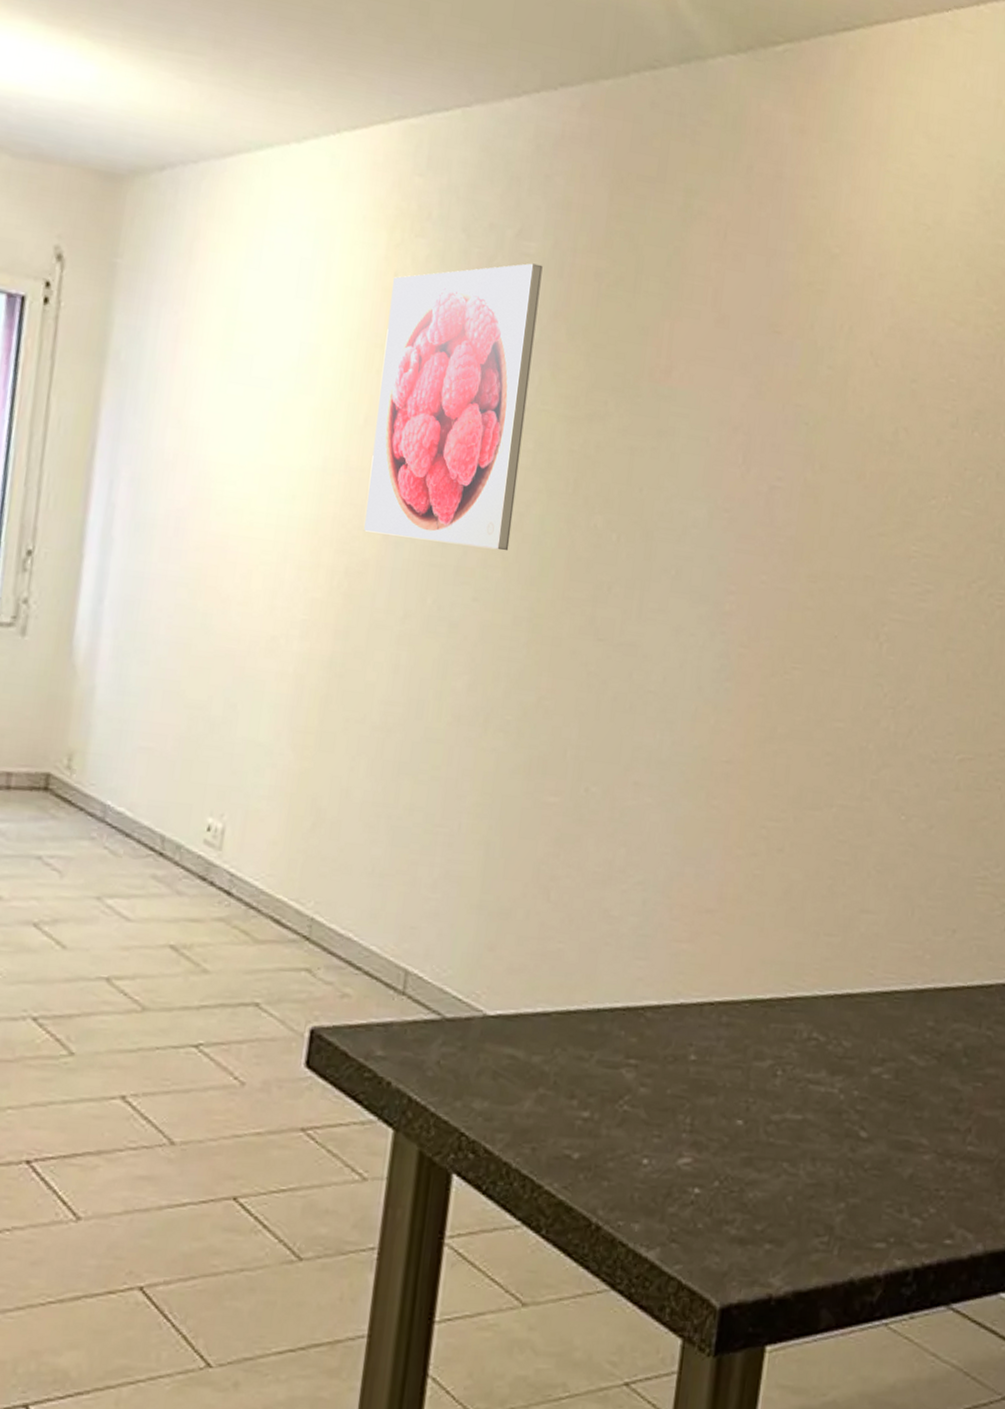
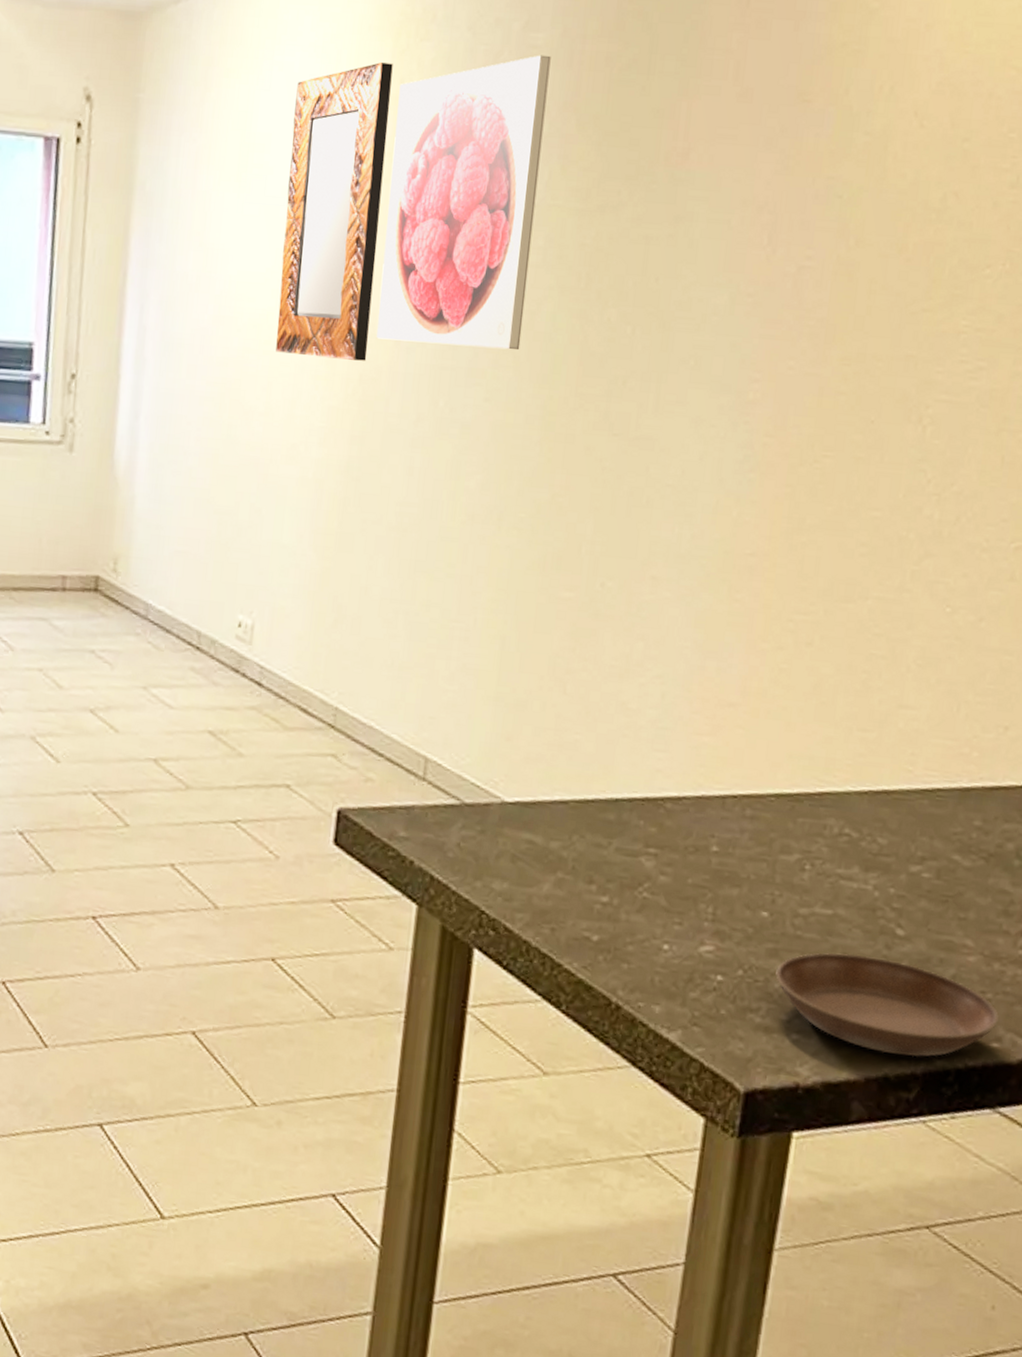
home mirror: none [257,253,387,554] -> present [276,62,393,361]
saucer: none [750,1158,951,1260] -> present [776,952,999,1058]

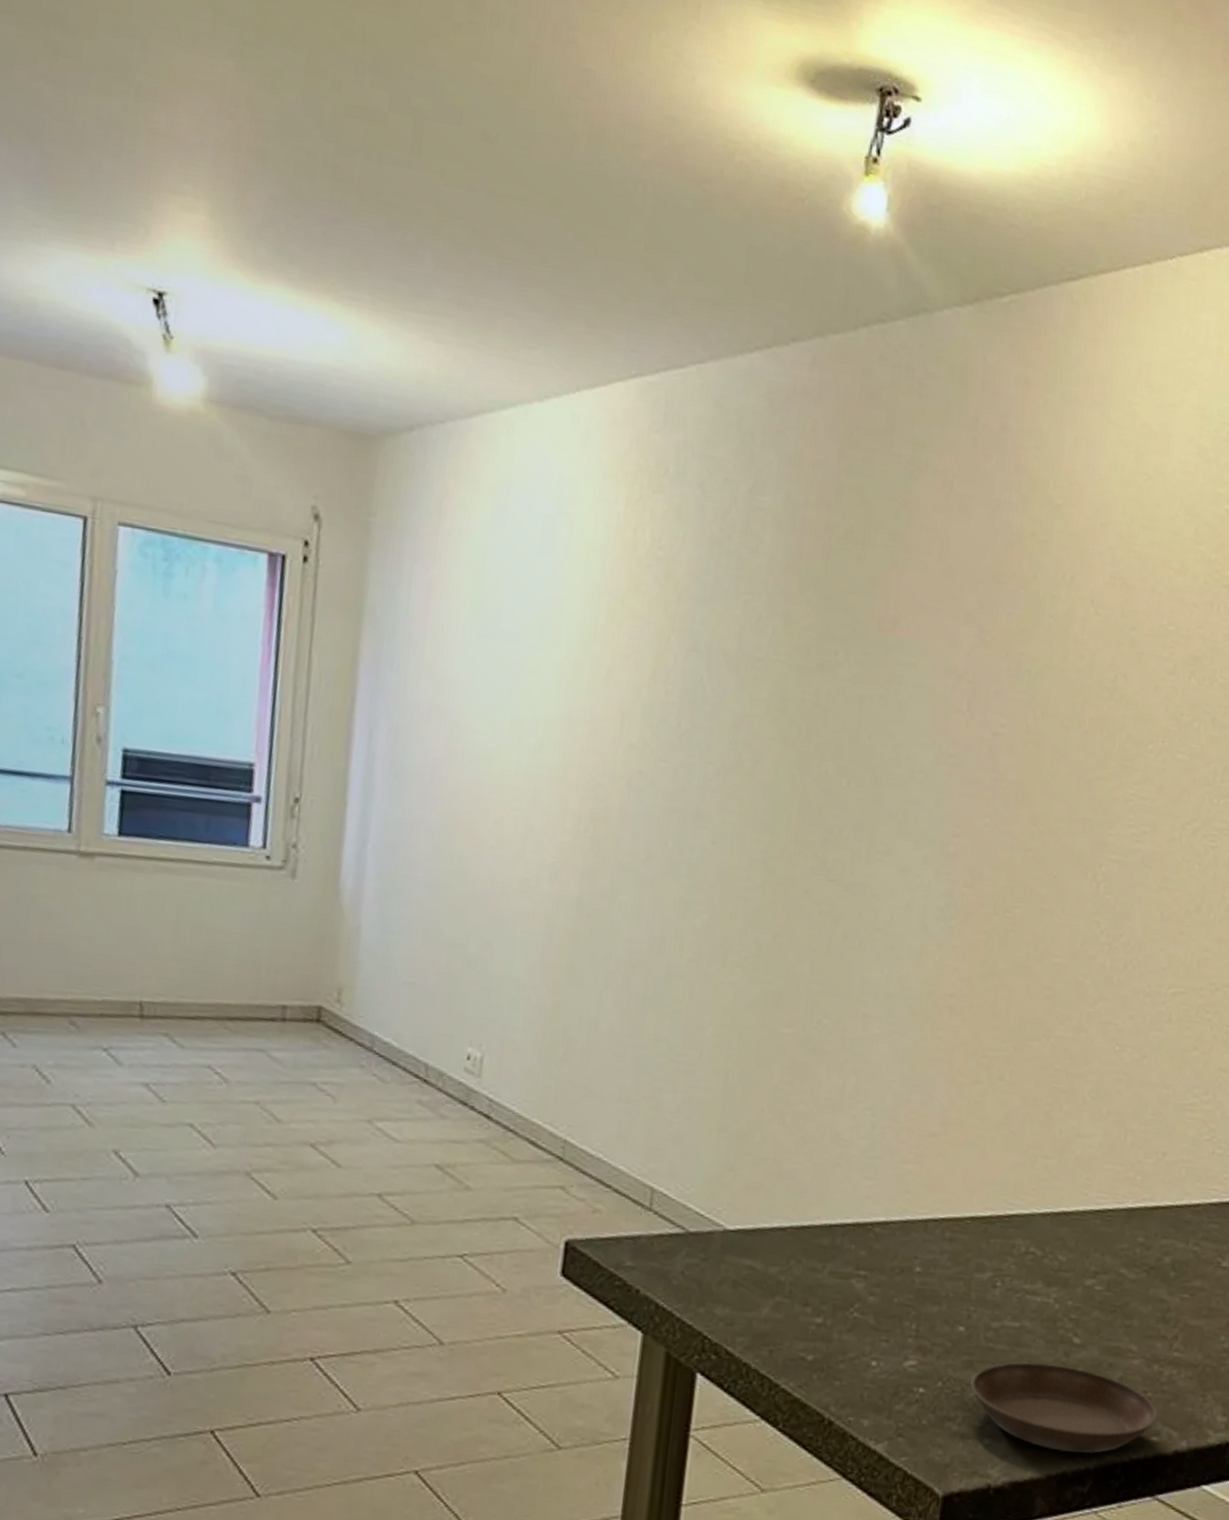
home mirror: present [276,62,393,361] -> none [508,509,627,800]
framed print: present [376,55,551,350] -> none [608,517,775,796]

